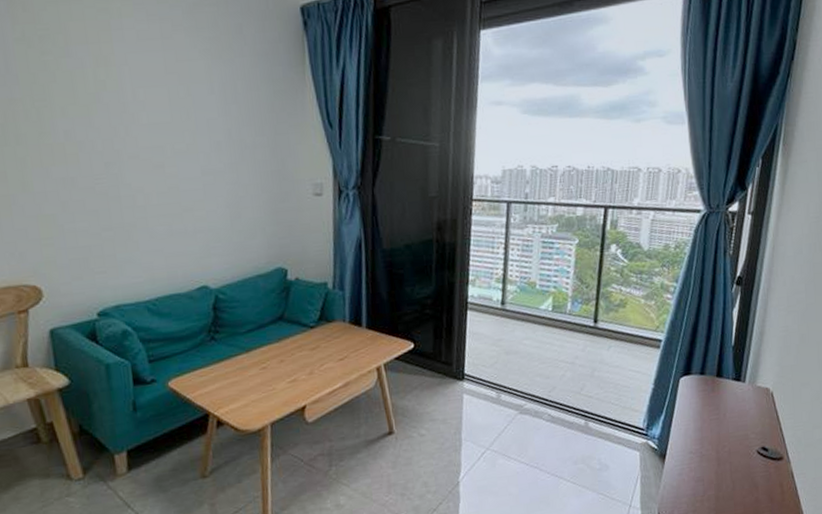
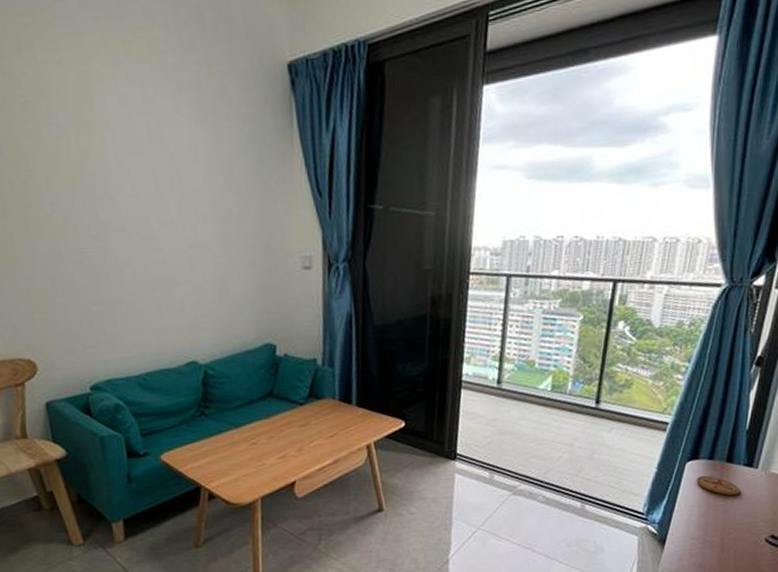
coaster: none [690,390,731,410] -> present [696,475,740,496]

